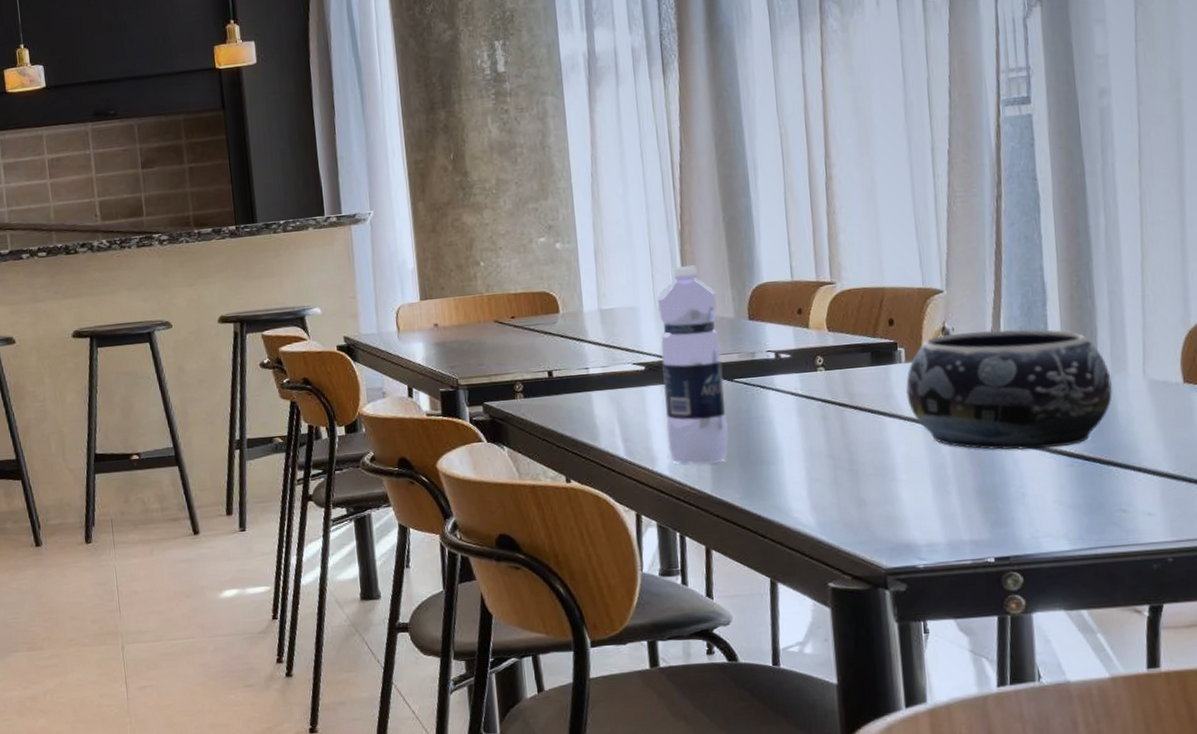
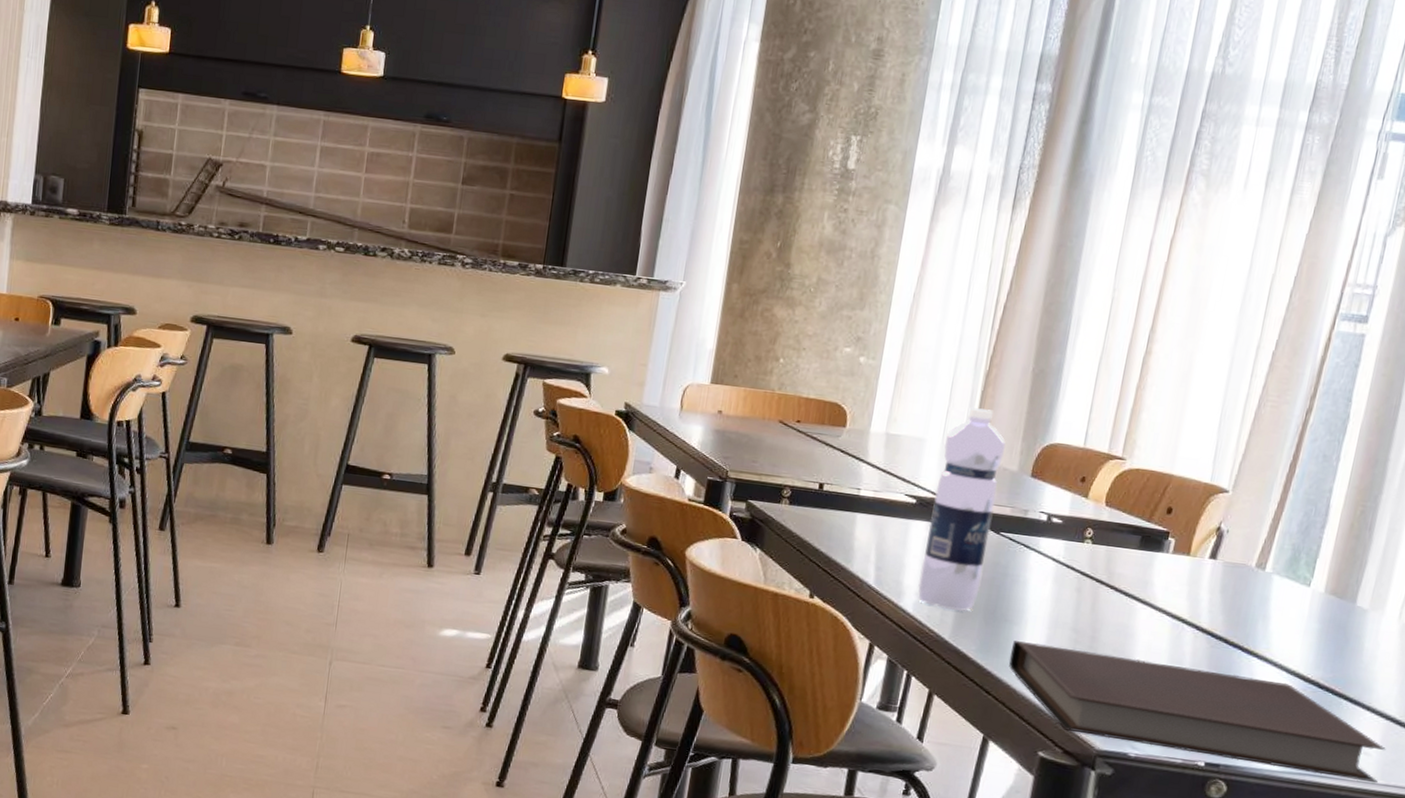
notebook: none [774,462,1170,557] -> present [1009,641,1386,782]
decorative bowl: present [905,329,1112,450] -> none [1164,534,1367,671]

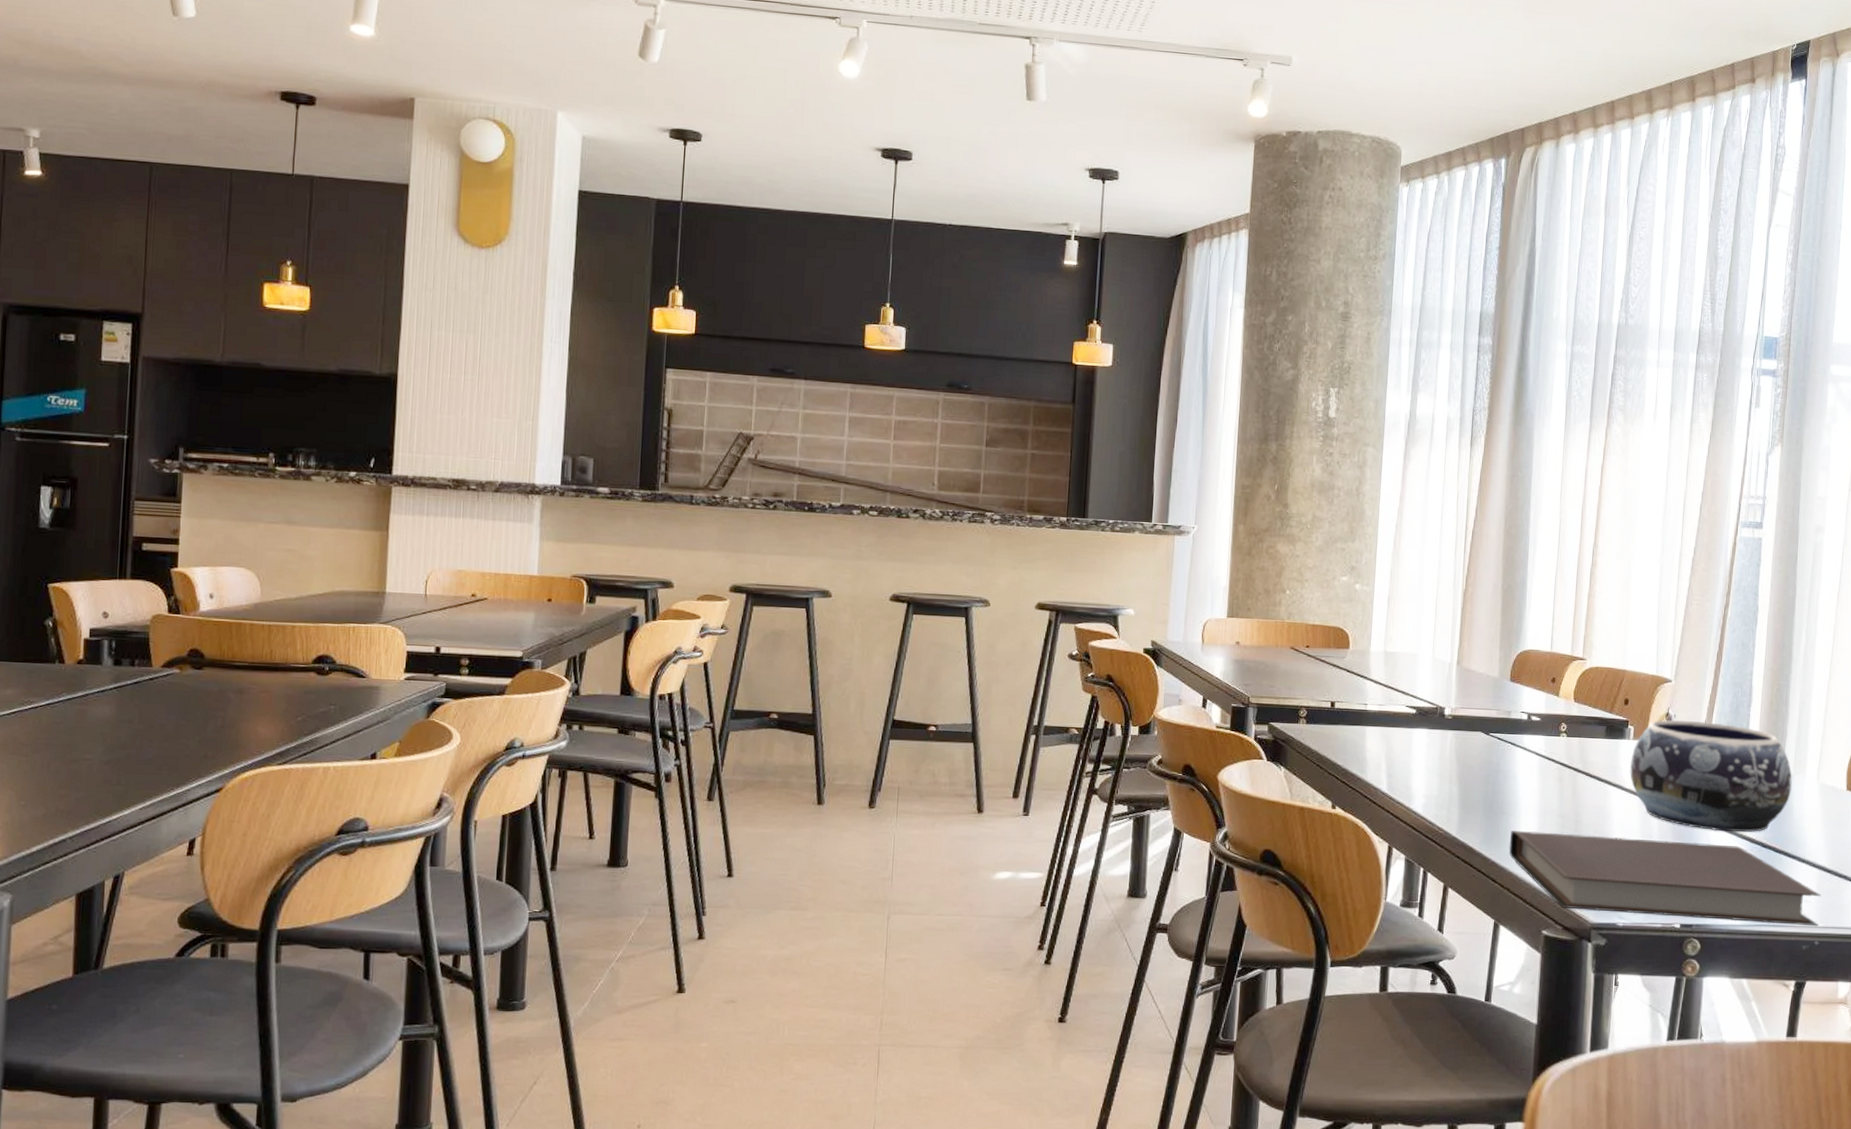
water bottle: present [918,407,1006,612] -> none [1425,623,1487,809]
decorative bowl: none [1164,534,1367,671] -> present [1629,720,1792,833]

